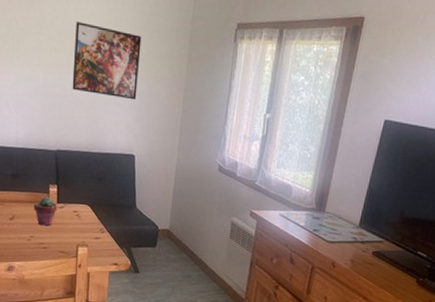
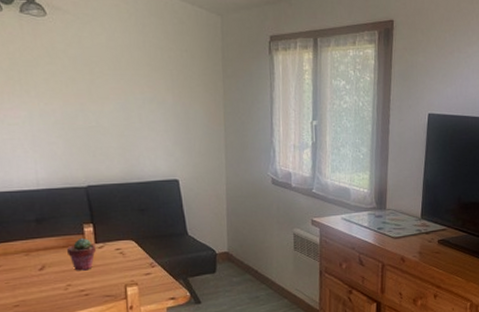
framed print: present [72,22,142,100] -> none [92,48,172,123]

